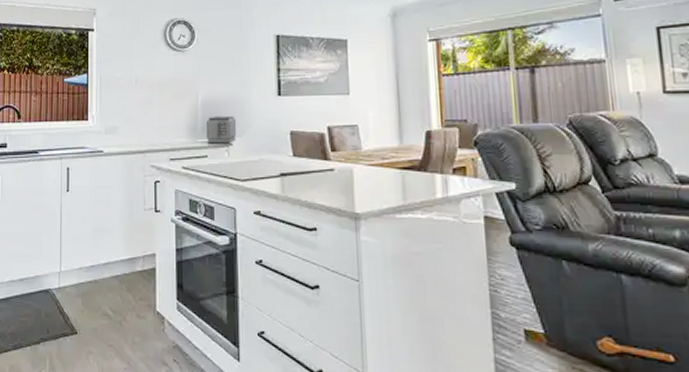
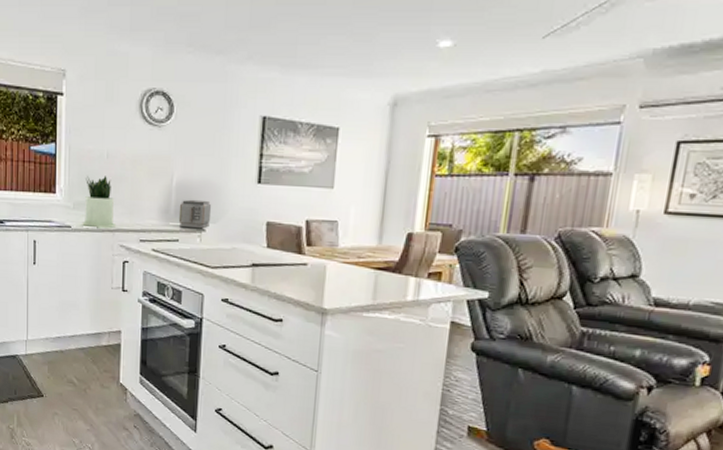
planter: none [114,100,146,151] -> present [82,176,116,229]

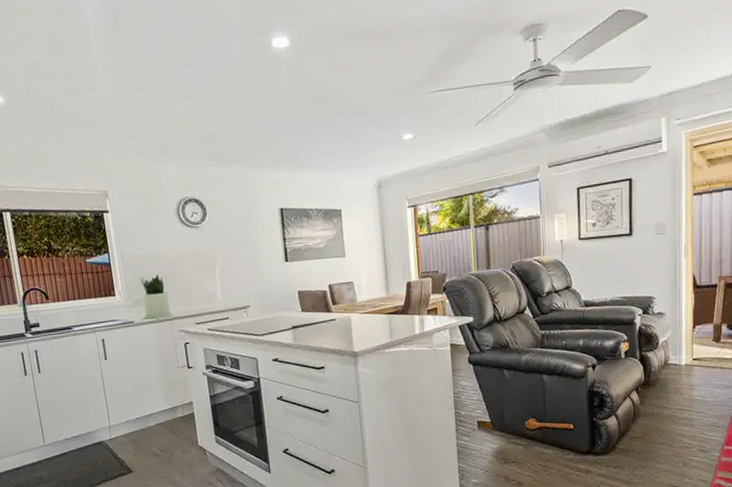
toaster: present [178,199,212,230] -> none [224,281,253,307]

